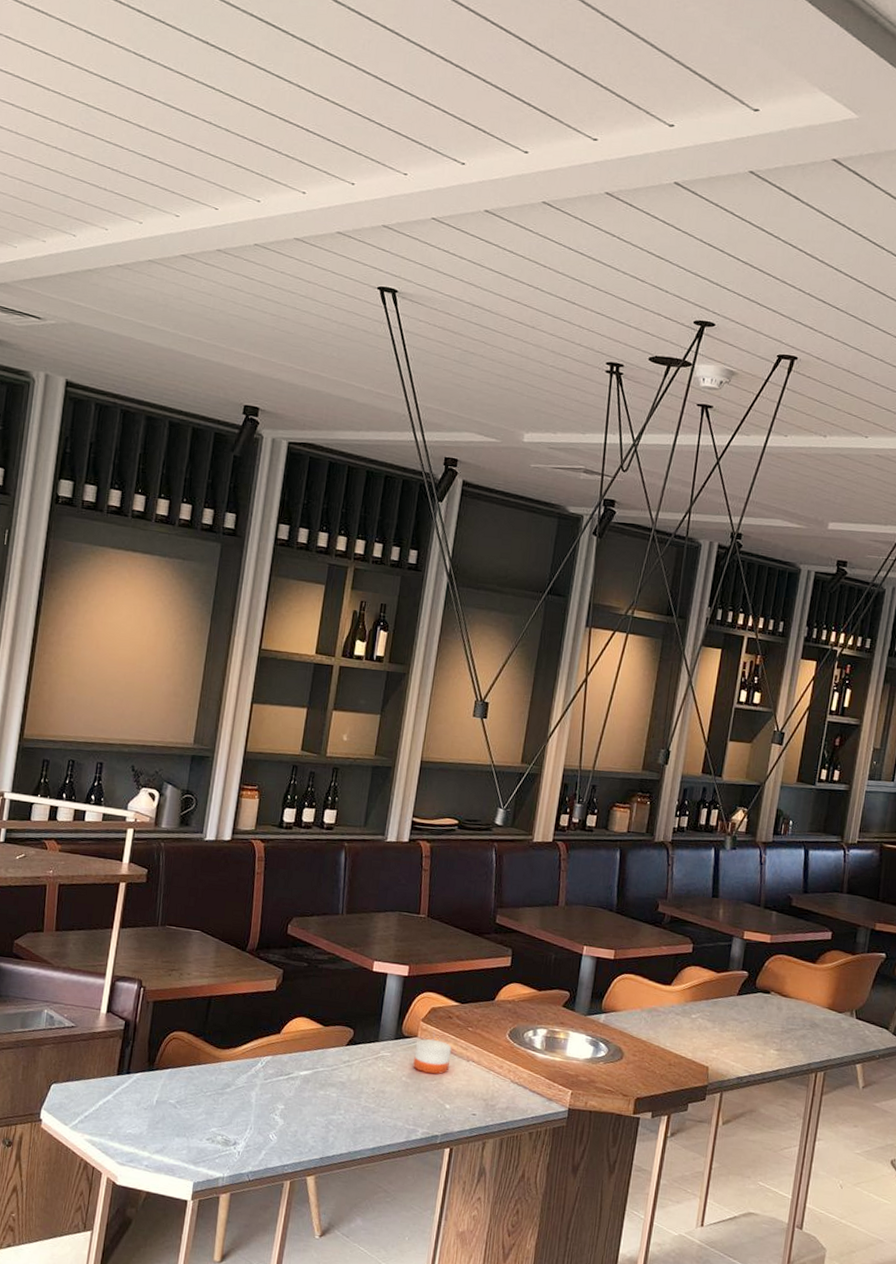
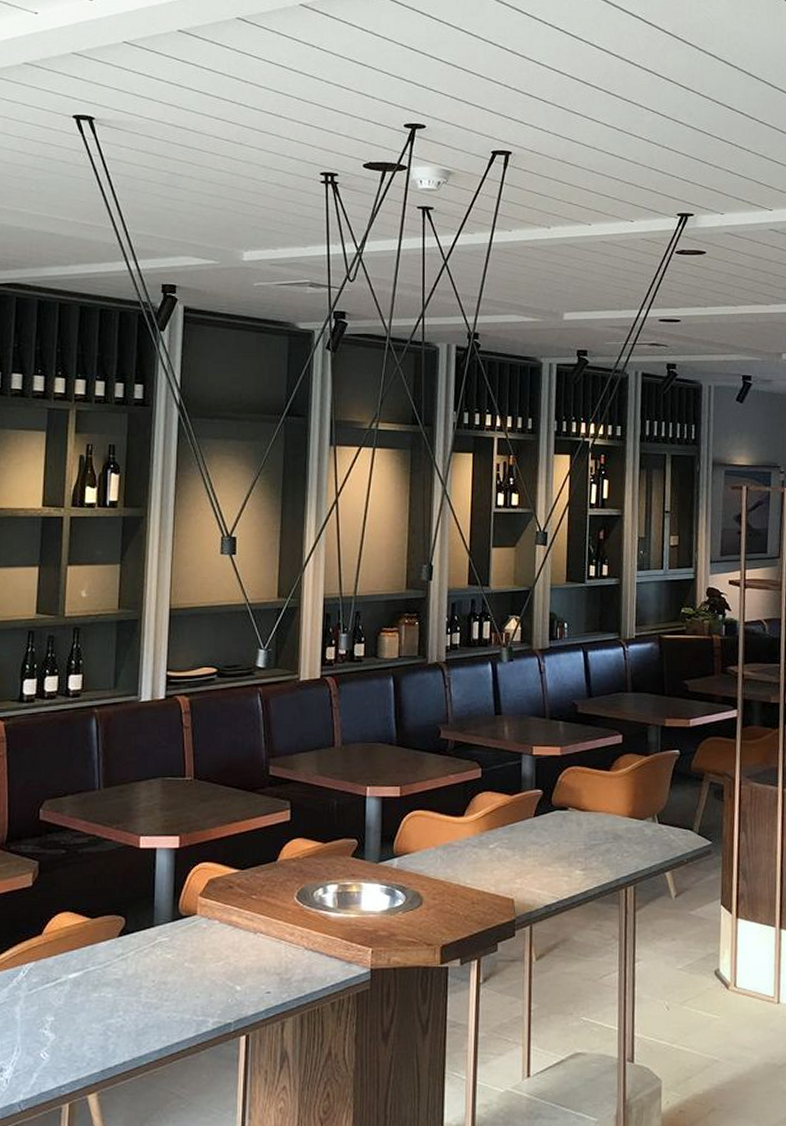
candle: present [412,1038,452,1074] -> none [194,913,236,954]

